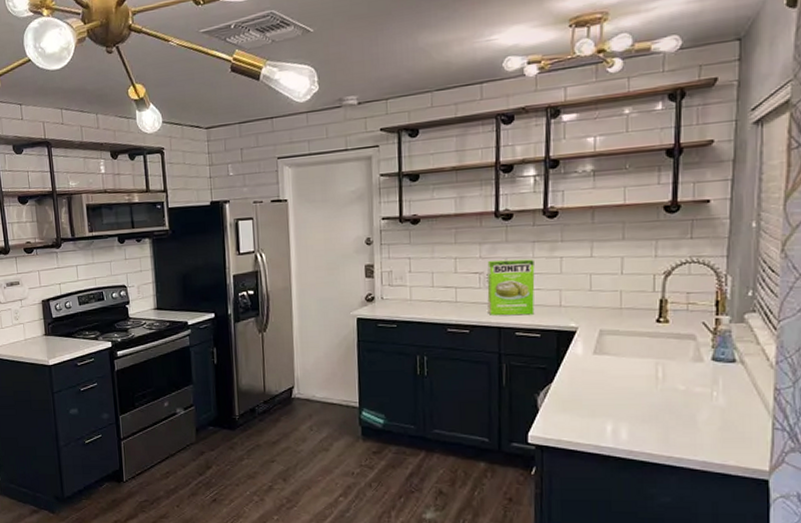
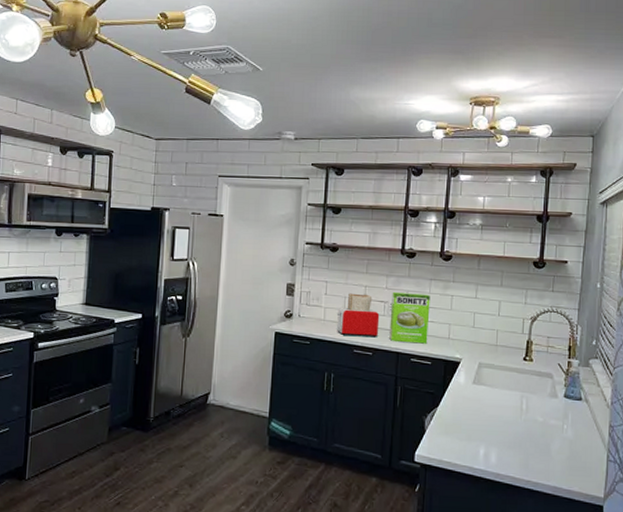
toaster: none [424,266,475,315] -> present [336,293,380,338]

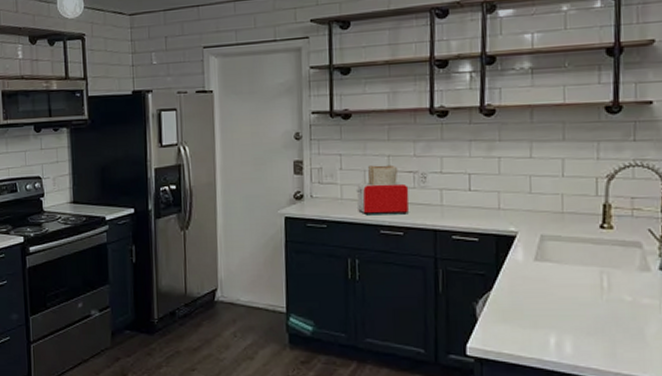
cake mix box: present [389,291,430,344] -> none [422,158,472,218]

